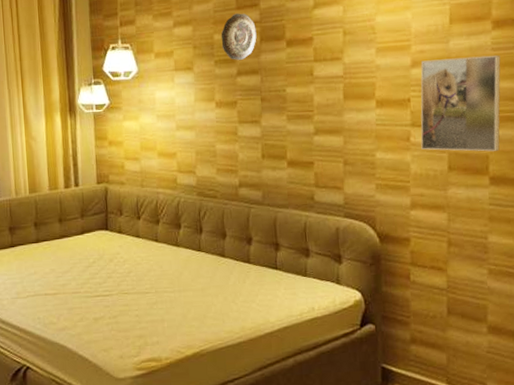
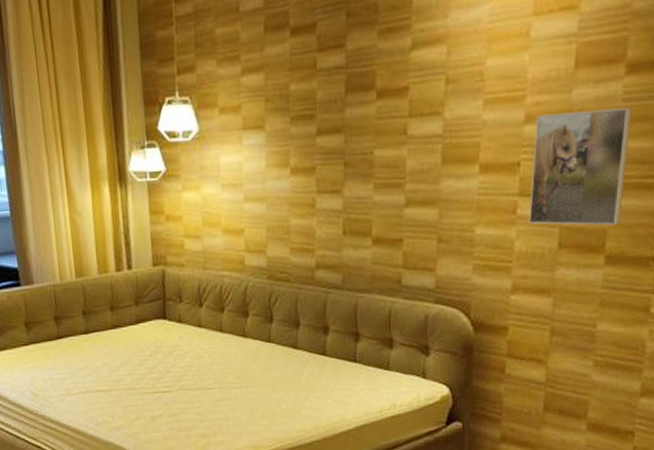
decorative plate: present [221,13,257,61] -> none [298,56,341,117]

